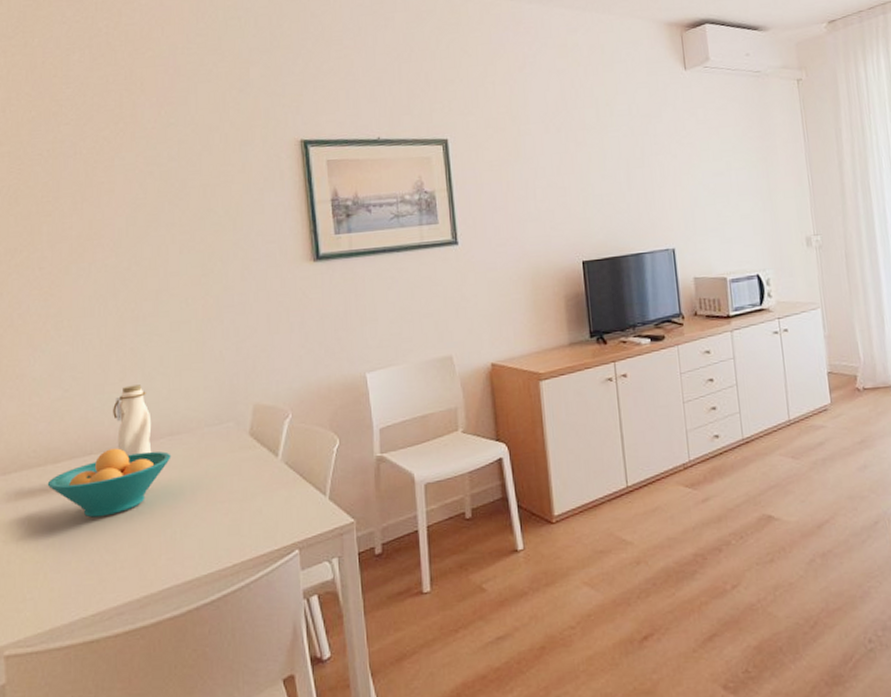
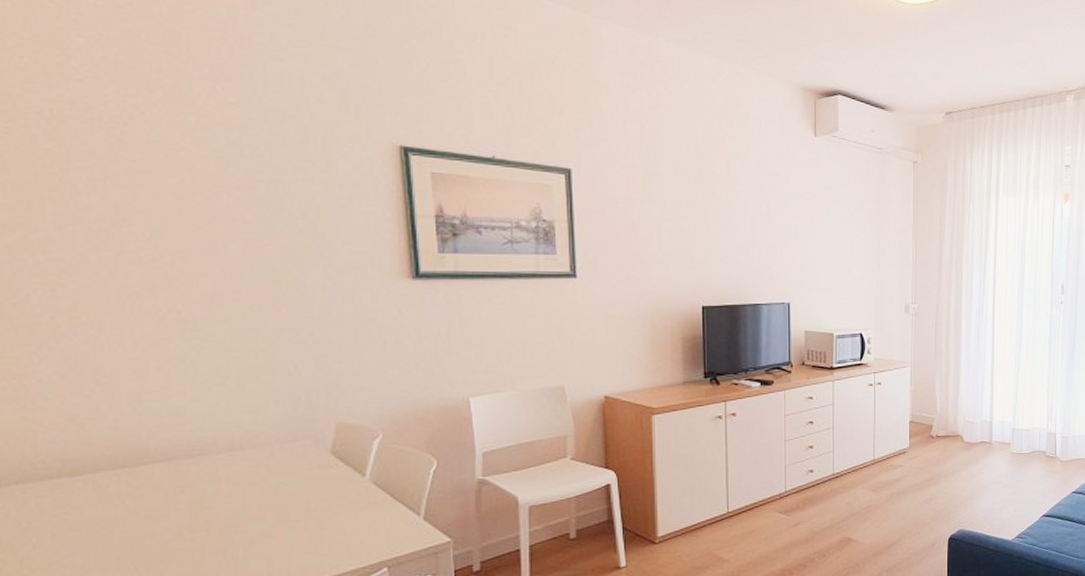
fruit bowl: present [47,448,171,518] -> none [63,462,232,535]
water bottle: present [113,384,152,456] -> none [153,395,207,471]

